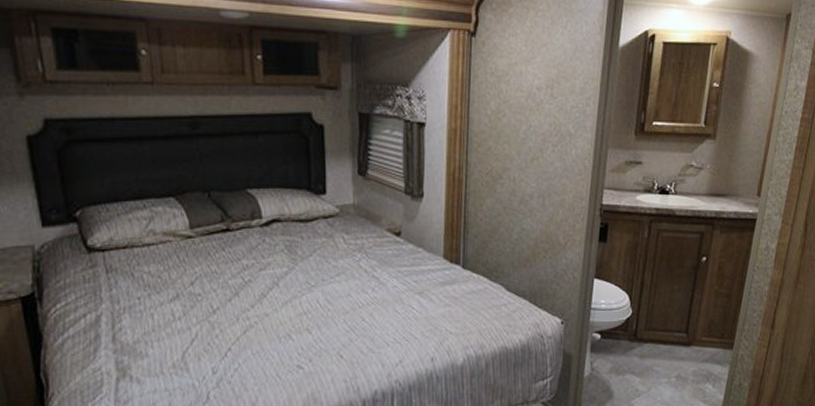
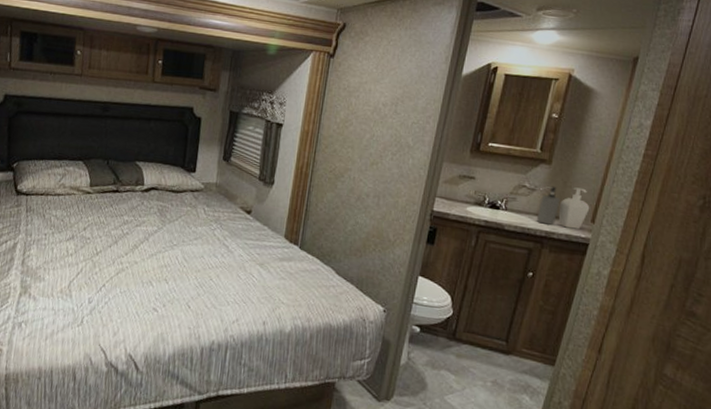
soap dispenser: none [705,162,727,204] -> present [536,186,561,225]
soap bottle: none [726,161,755,205] -> present [558,187,590,229]

